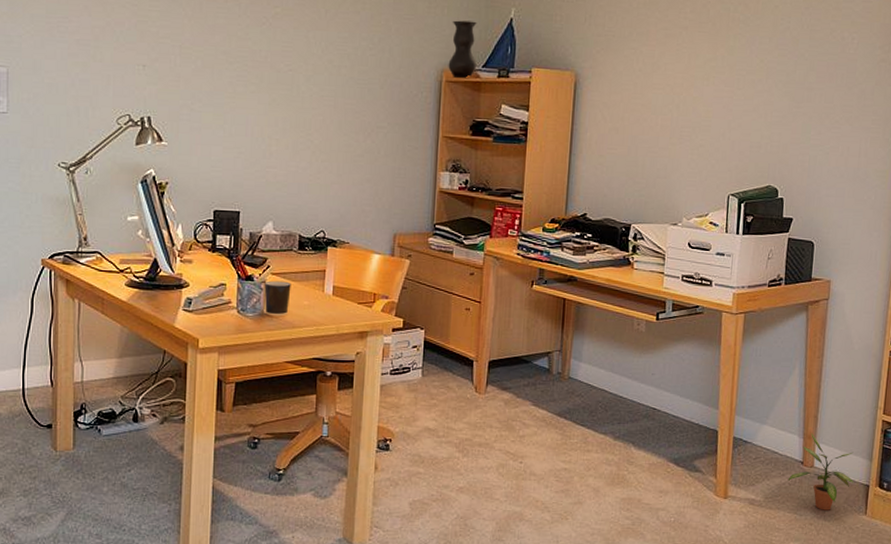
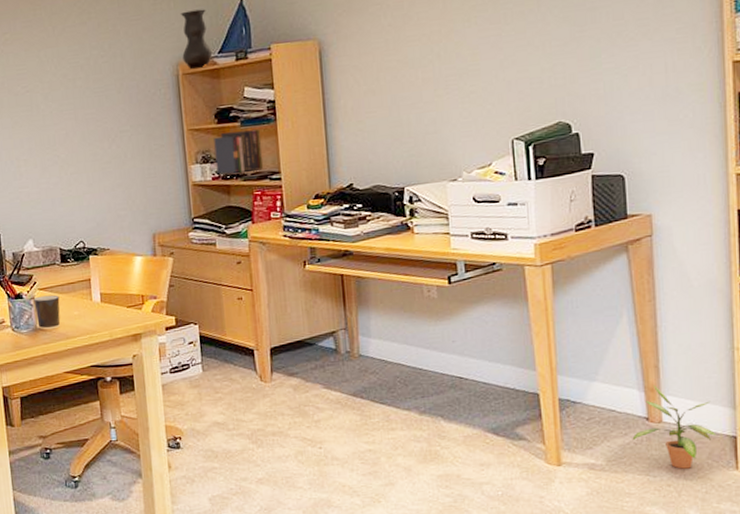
books: none [464,146,511,187] -> present [214,129,264,175]

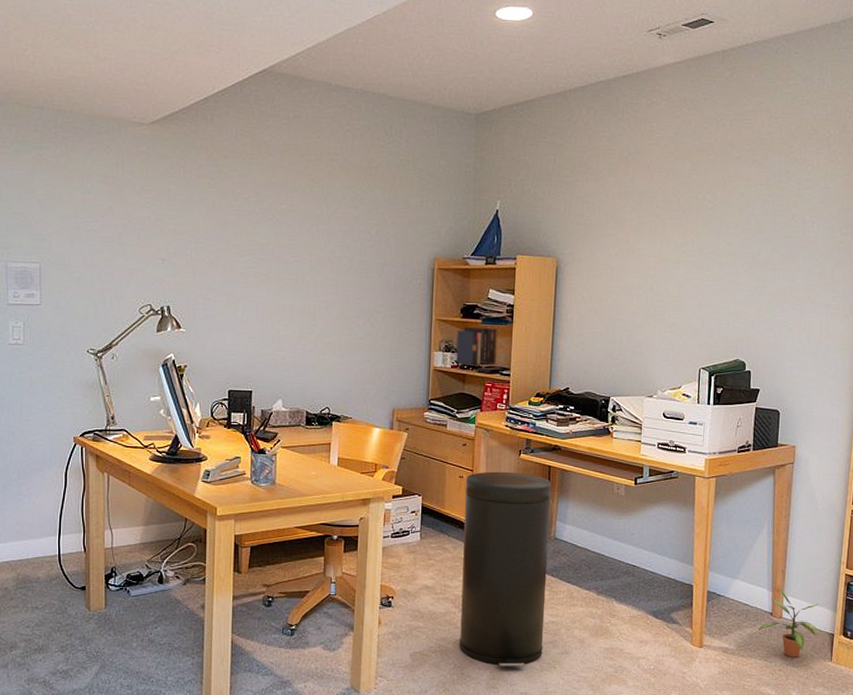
mug: present [33,294,61,330] -> none [275,453,300,486]
vase: present [180,9,213,70] -> none [440,213,467,267]
pedal bin: none [245,286,362,505] -> present [459,471,552,667]

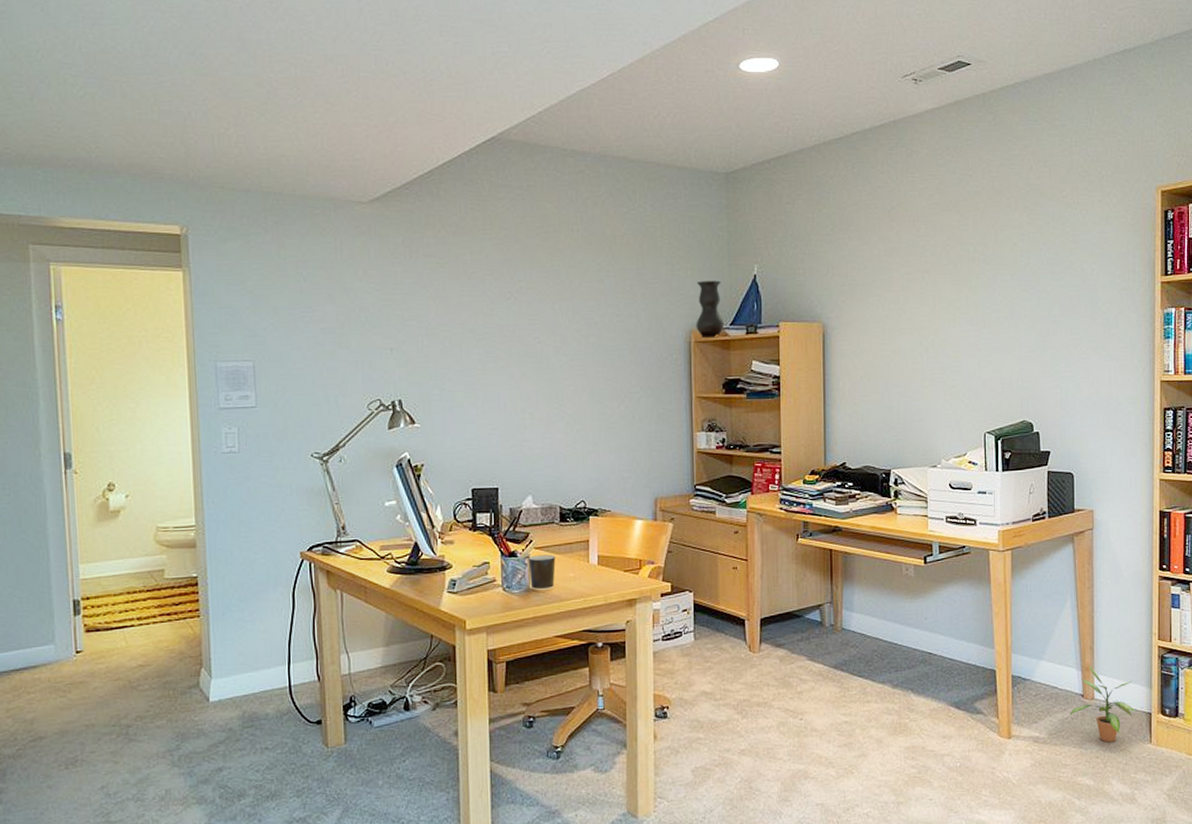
mug: none [275,453,300,486] -> present [528,554,556,591]
vase: none [440,213,467,267] -> present [696,280,725,339]
books: present [456,327,498,365] -> none [720,403,766,445]
pedal bin: present [459,471,552,667] -> none [740,558,838,777]

